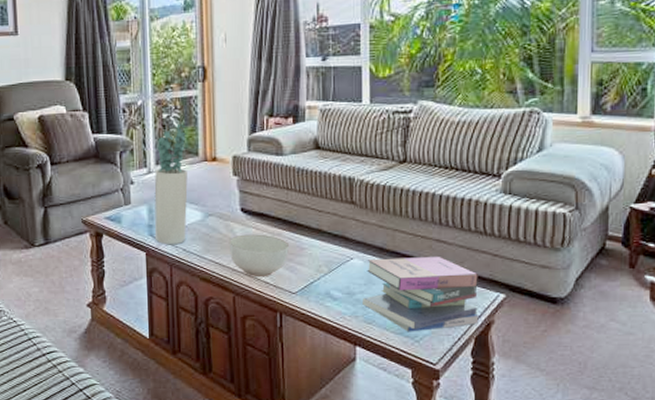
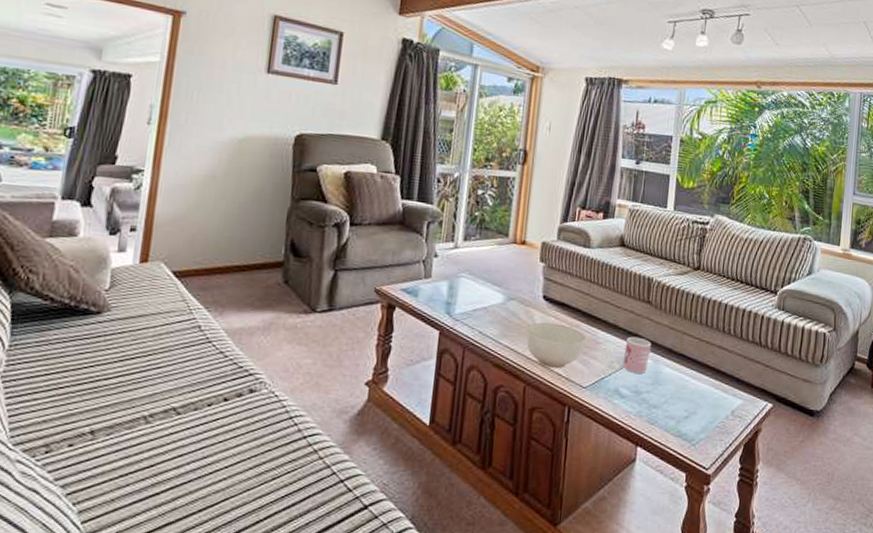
vase: present [154,118,188,245] -> none [451,196,499,327]
mug: none [330,239,360,275] -> present [622,336,651,374]
books: present [363,256,479,332] -> none [648,359,751,436]

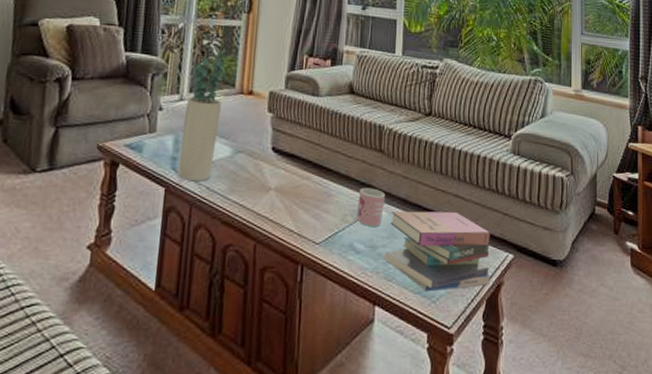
vase: none [451,196,499,327] -> present [177,46,225,182]
bowl: present [526,322,586,369] -> none [255,175,318,224]
books: none [648,359,751,436] -> present [384,211,490,292]

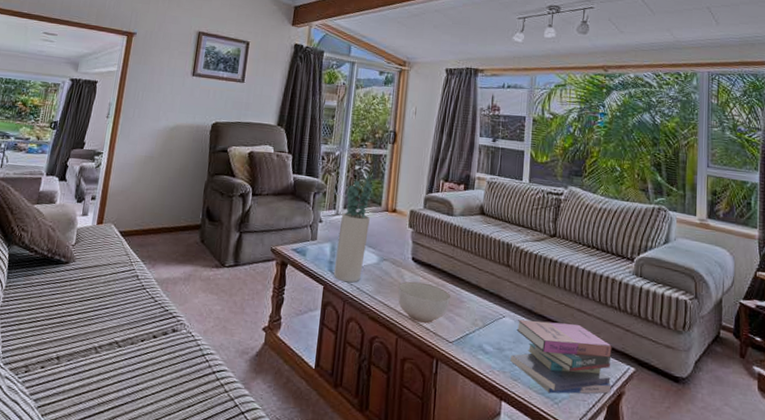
bowl: none [255,175,318,224] -> present [397,281,451,324]
mug: present [355,187,385,227] -> none [485,296,512,332]

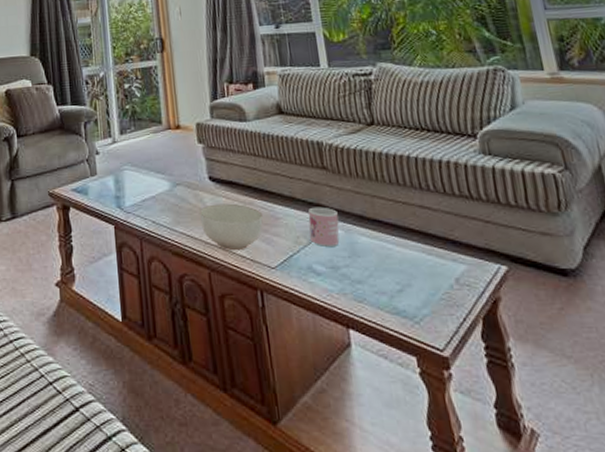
vase: present [333,171,373,283] -> none [119,87,155,218]
mug: none [485,296,512,332] -> present [308,206,340,247]
books: present [510,319,612,394] -> none [349,223,483,312]

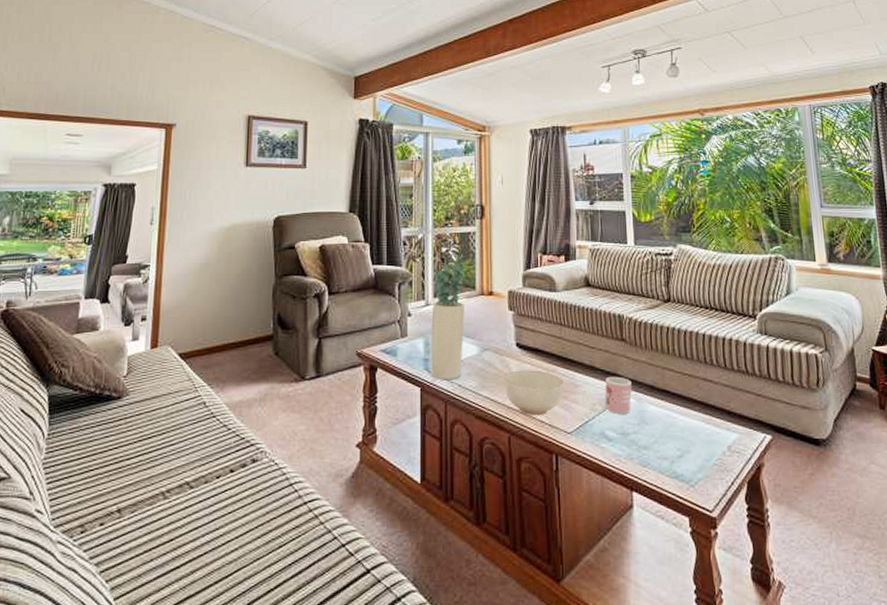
vase: none [119,87,155,218] -> present [430,252,464,380]

